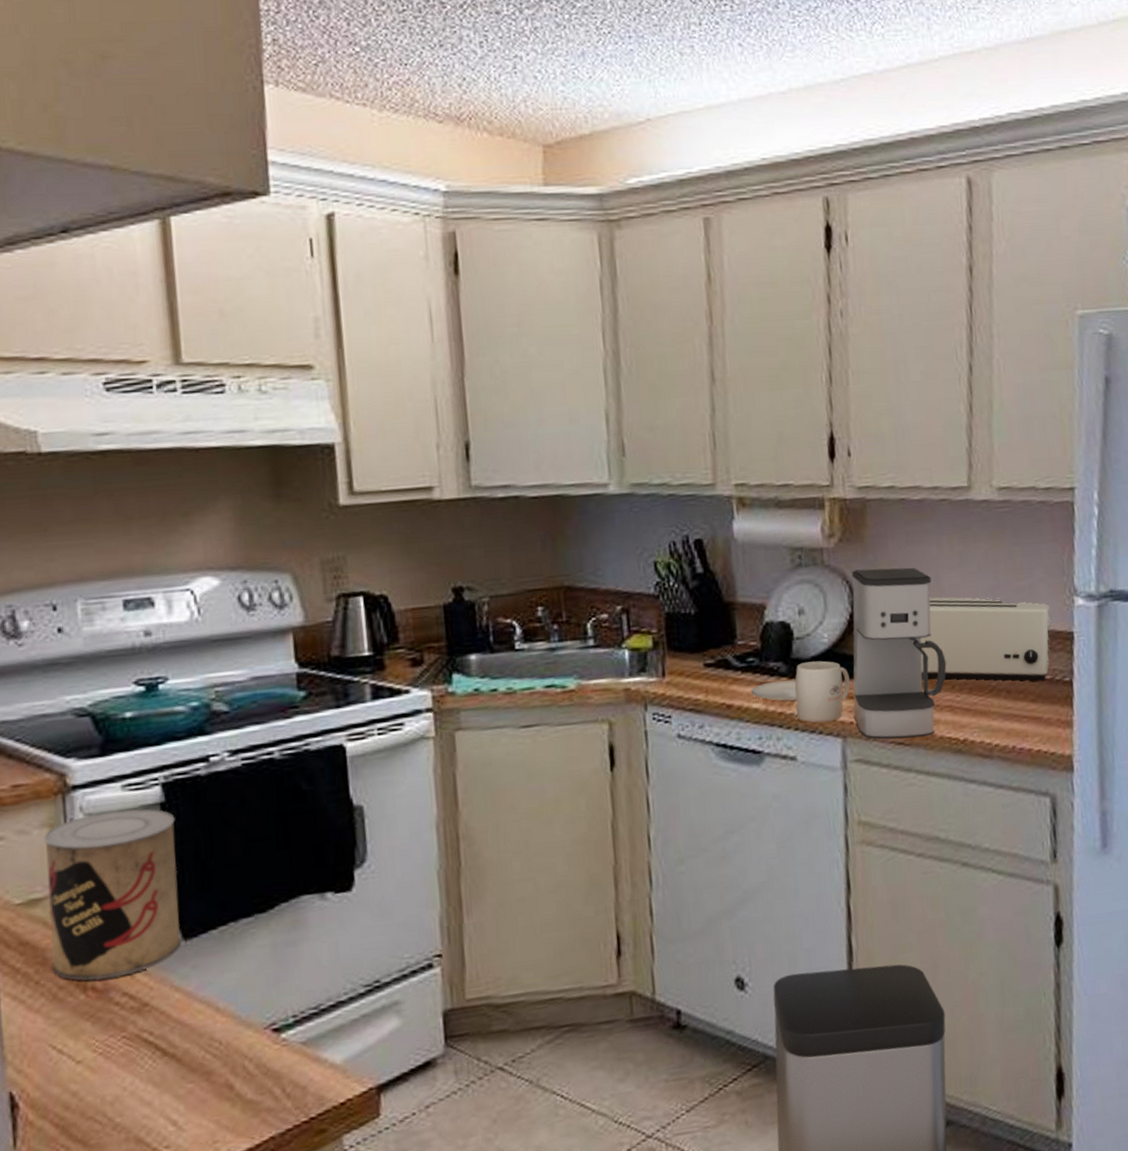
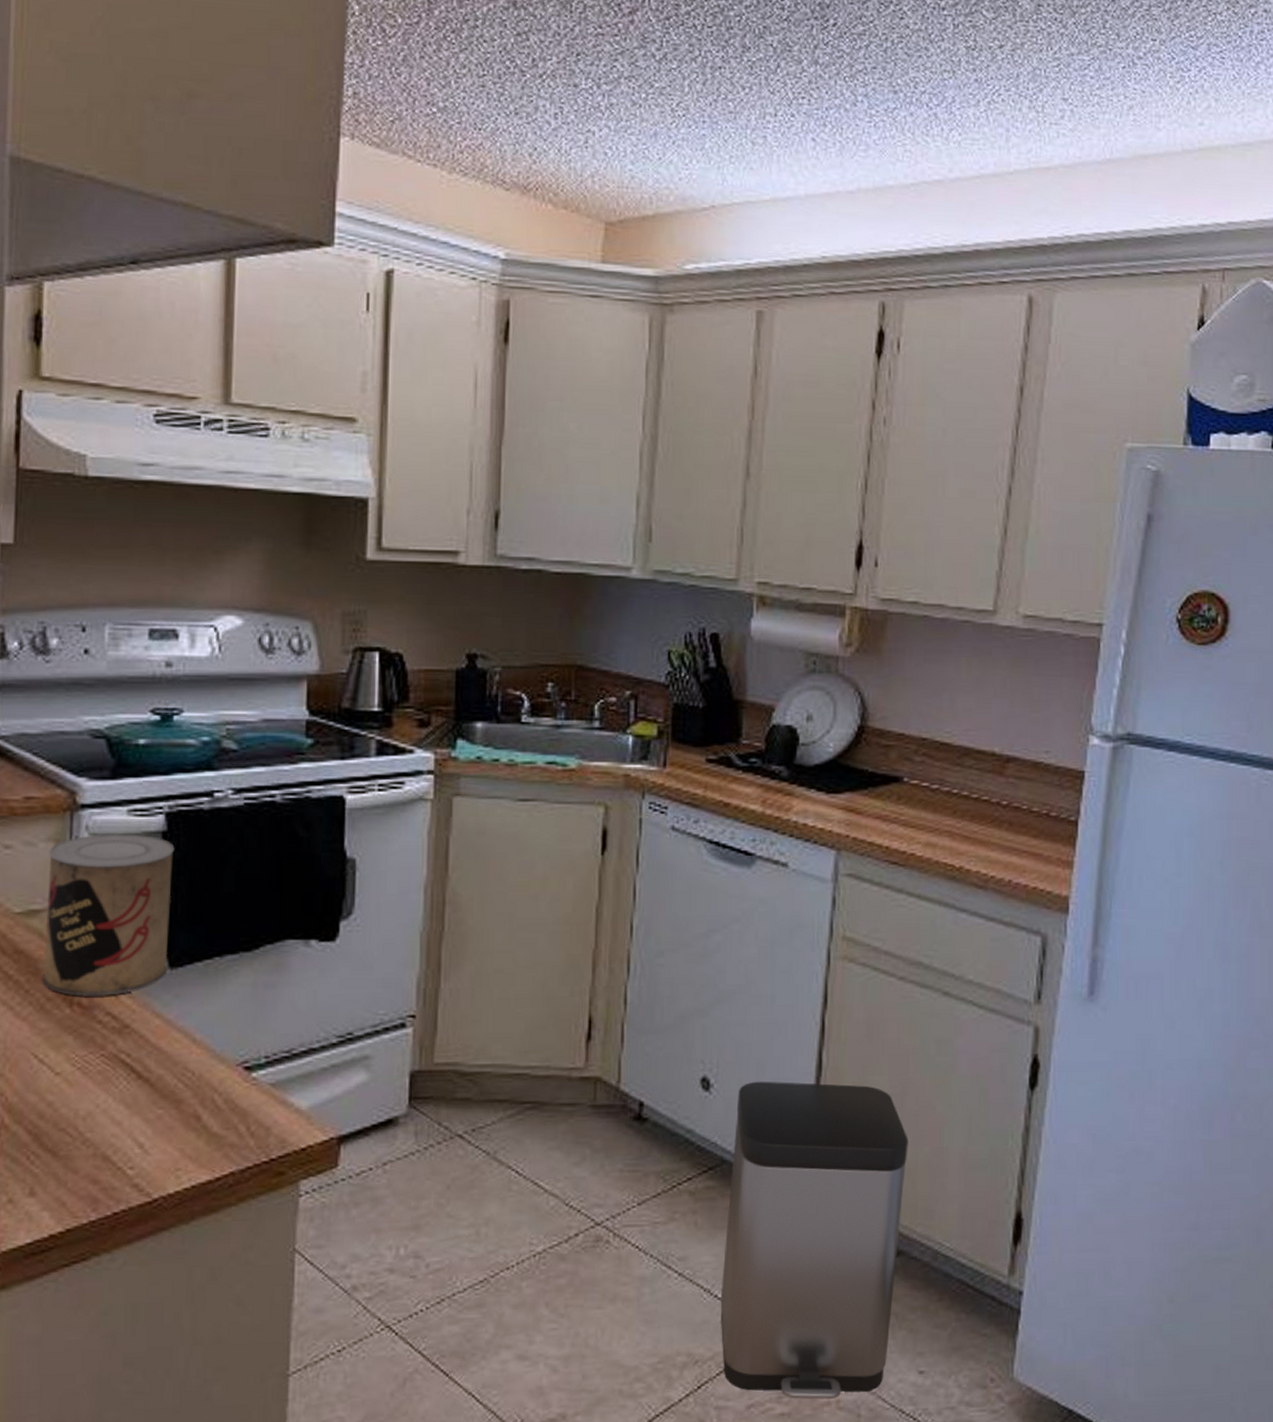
plate: present [751,680,797,703] -> none [750,786,796,808]
mug: present [794,660,850,724] -> none [793,769,851,832]
coffee maker: present [851,567,947,740] -> none [850,682,951,859]
toaster: present [920,597,1054,682] -> none [923,719,1066,816]

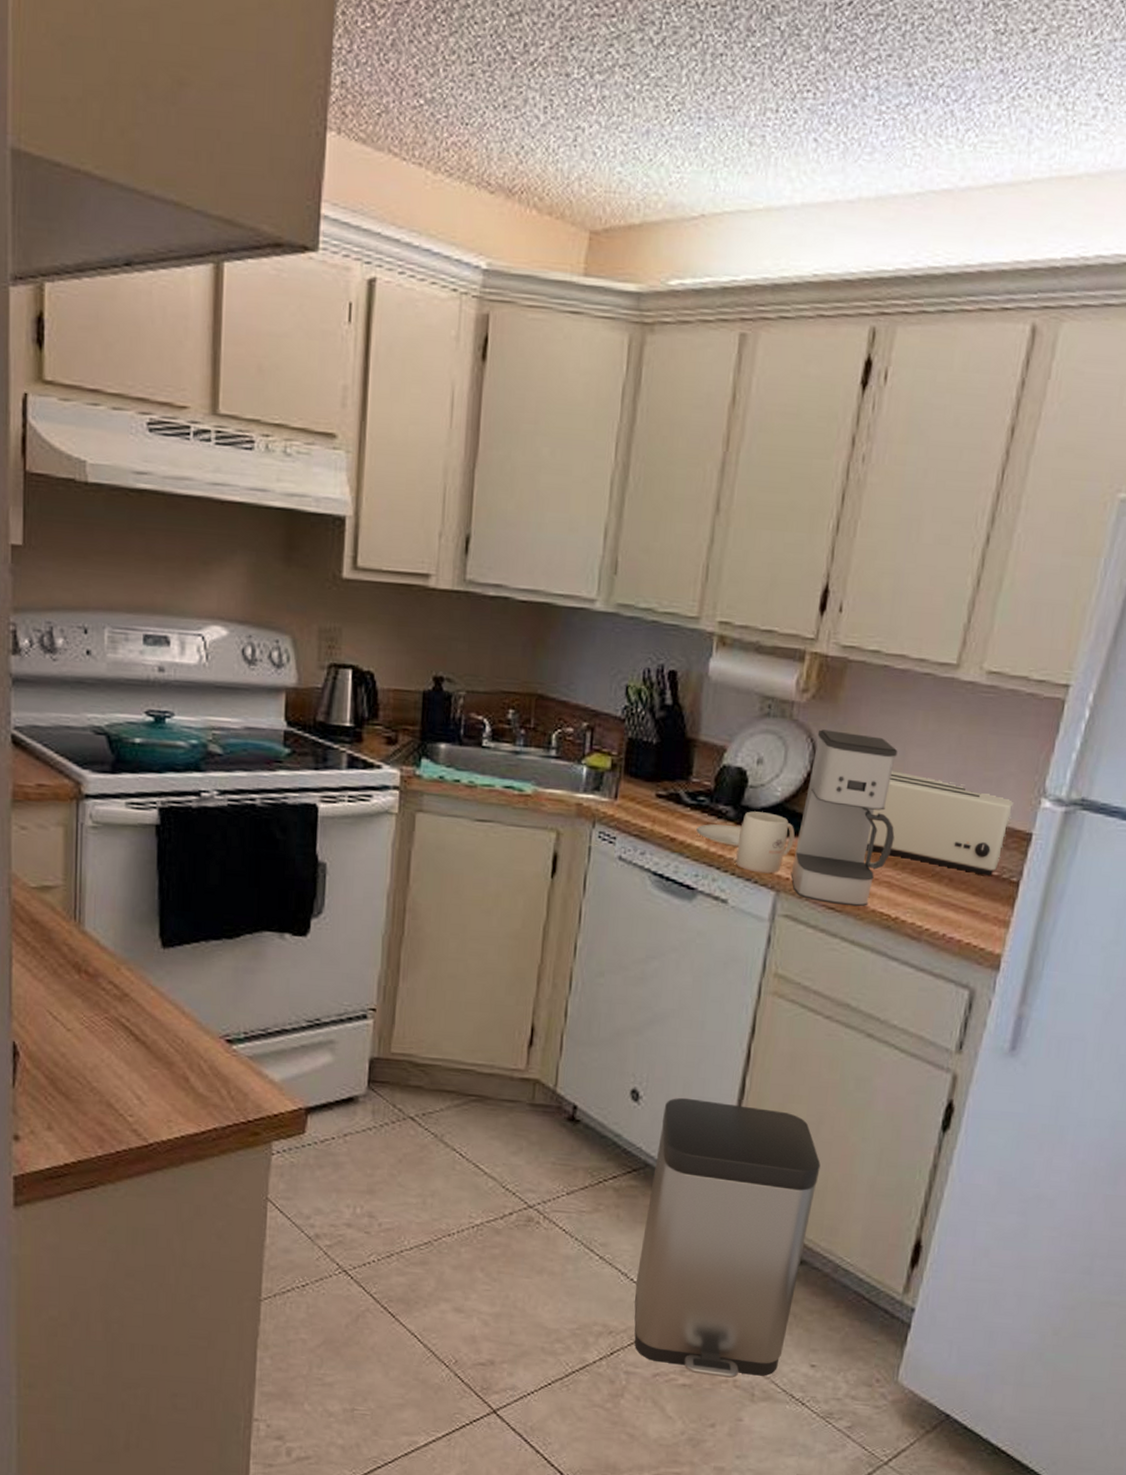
tin can: present [43,834,175,997] -> none [55,822,167,968]
plate: none [750,786,796,808] -> present [696,824,742,848]
mug: none [793,769,851,832] -> present [735,811,795,874]
coffee maker: none [850,682,951,859] -> present [790,729,898,907]
toaster: none [923,719,1066,816] -> present [866,771,1014,876]

